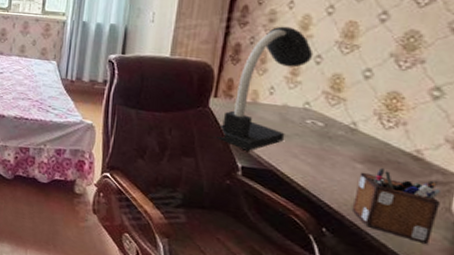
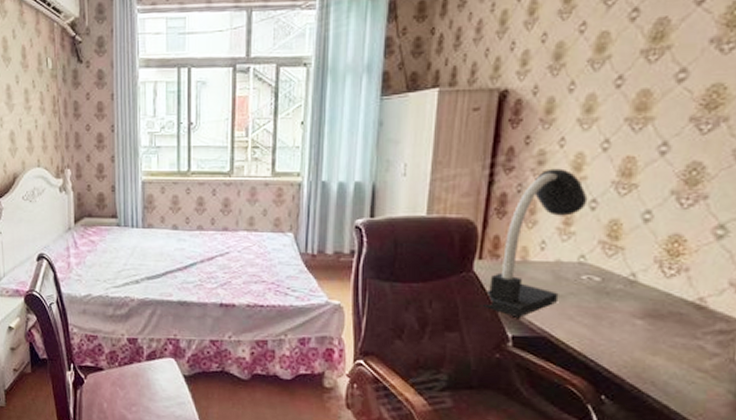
desk organizer: present [351,167,440,244] -> none [632,321,724,400]

